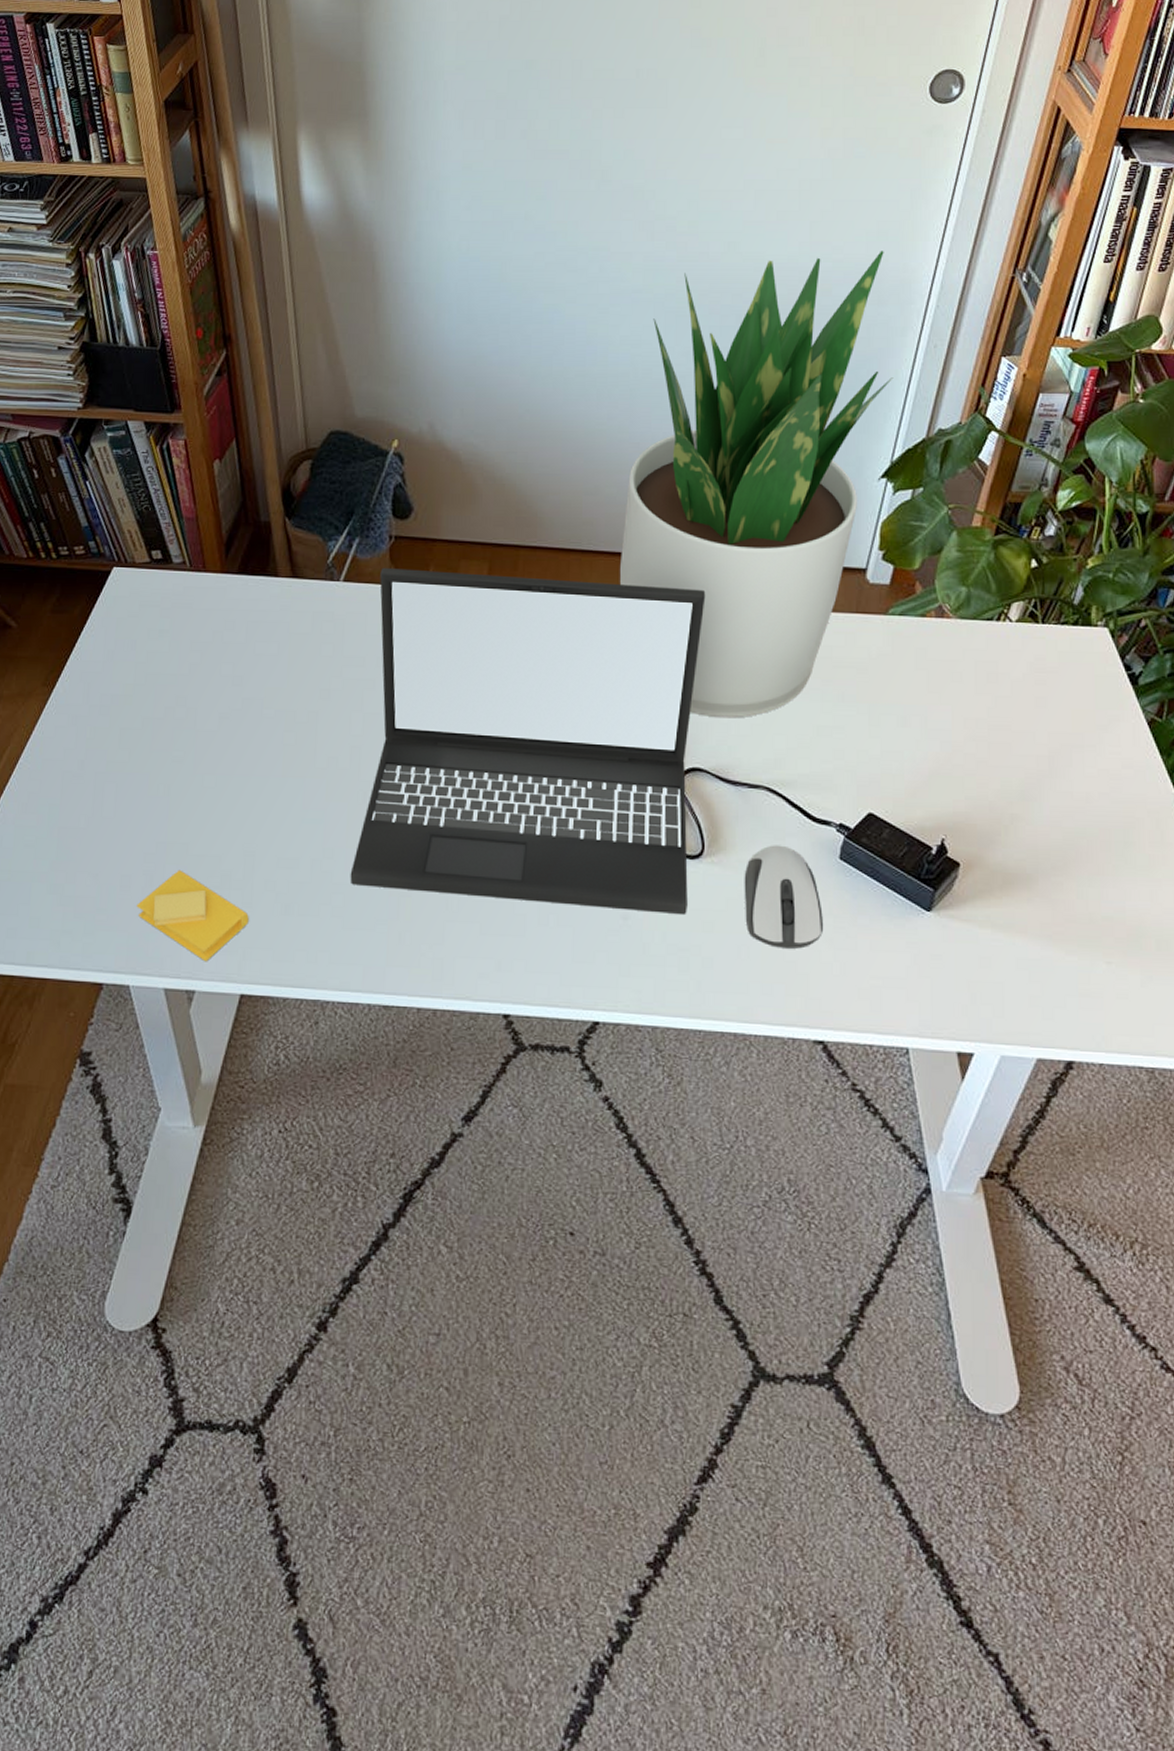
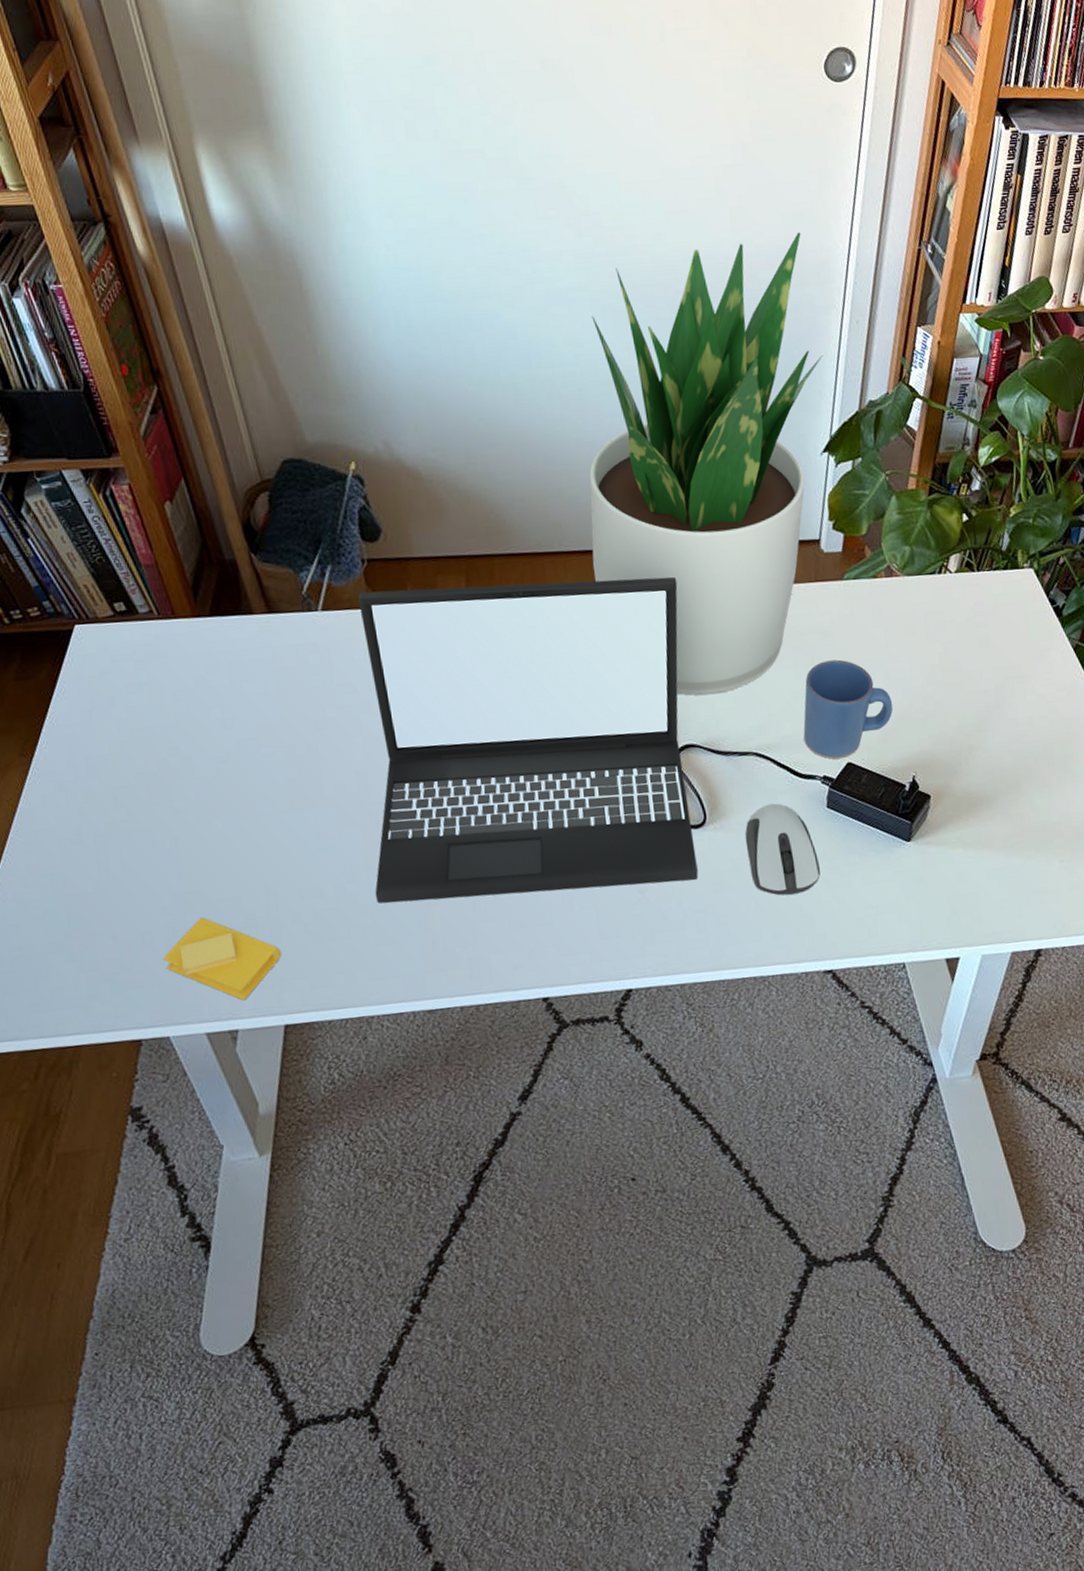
mug: none [823,699,928,808] -> present [803,659,893,760]

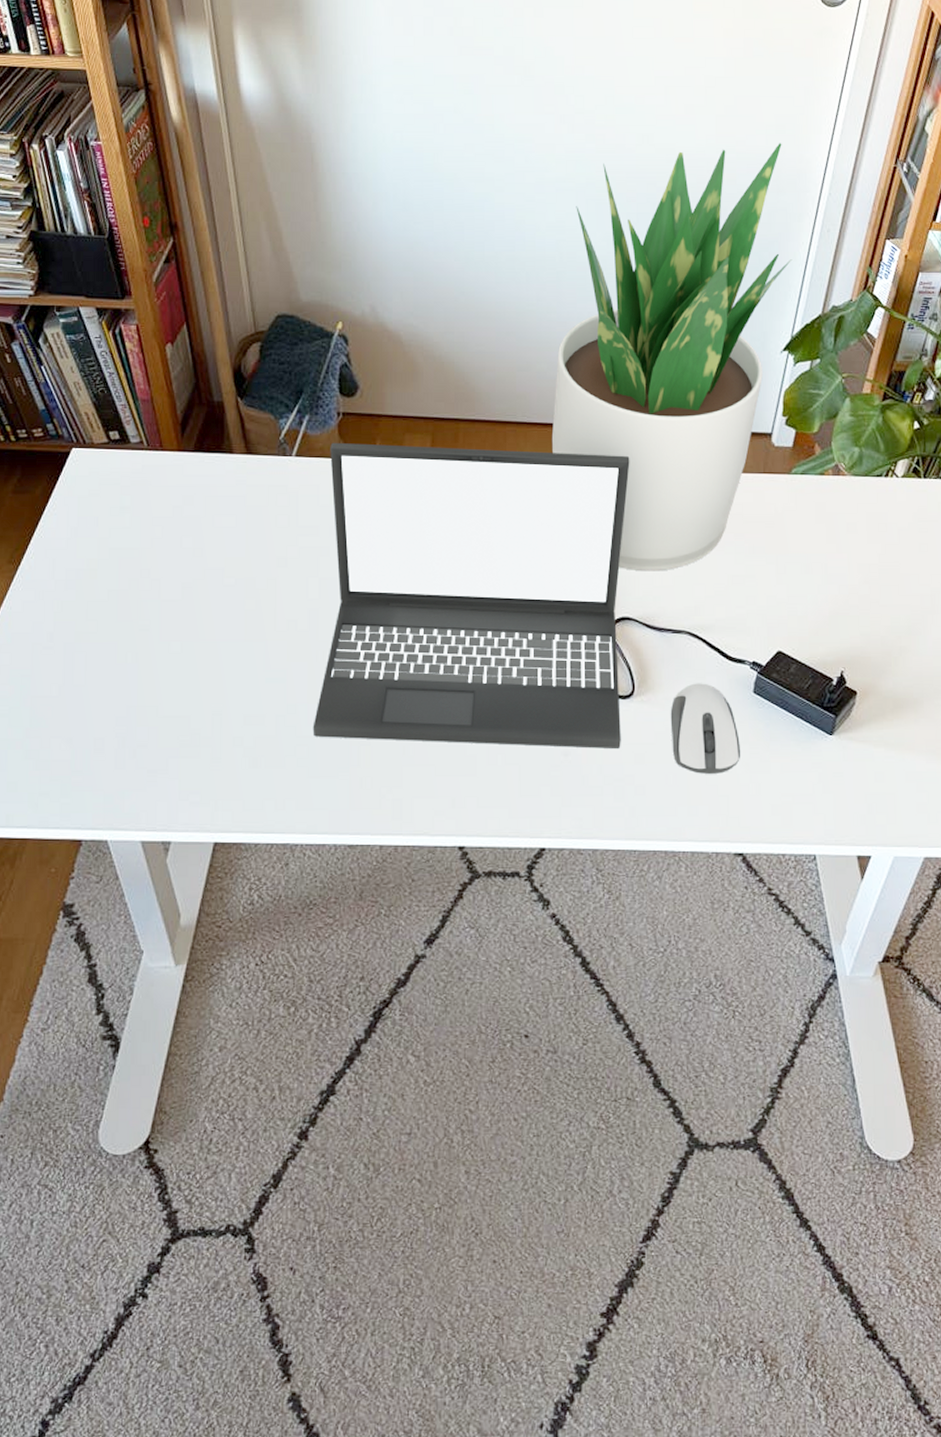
sticky notes: present [162,917,281,1001] -> none [111,731,219,815]
mug: present [803,659,893,760] -> none [737,550,828,647]

